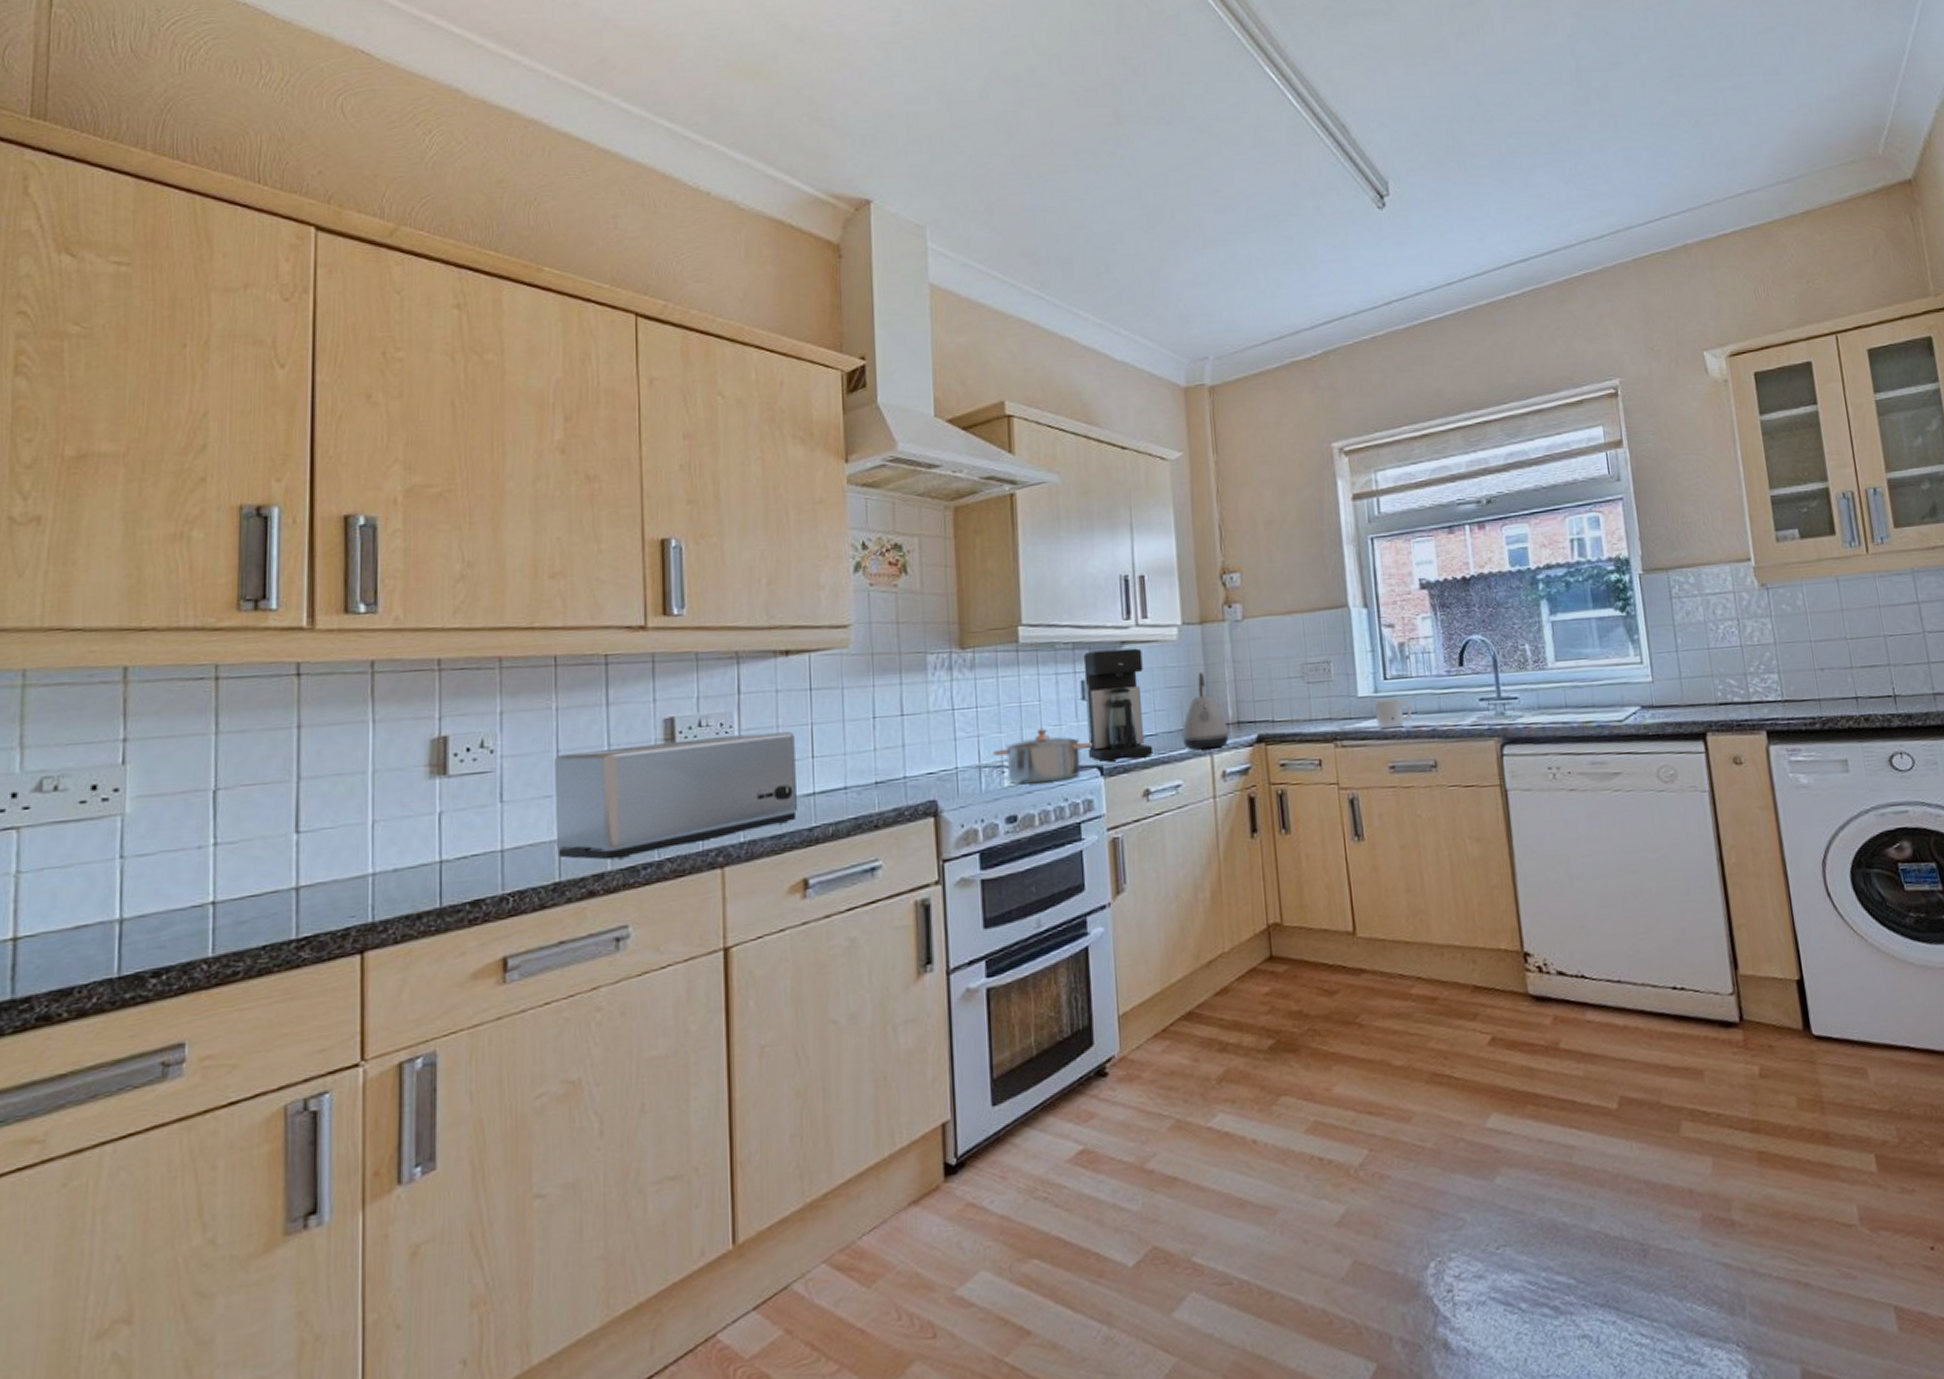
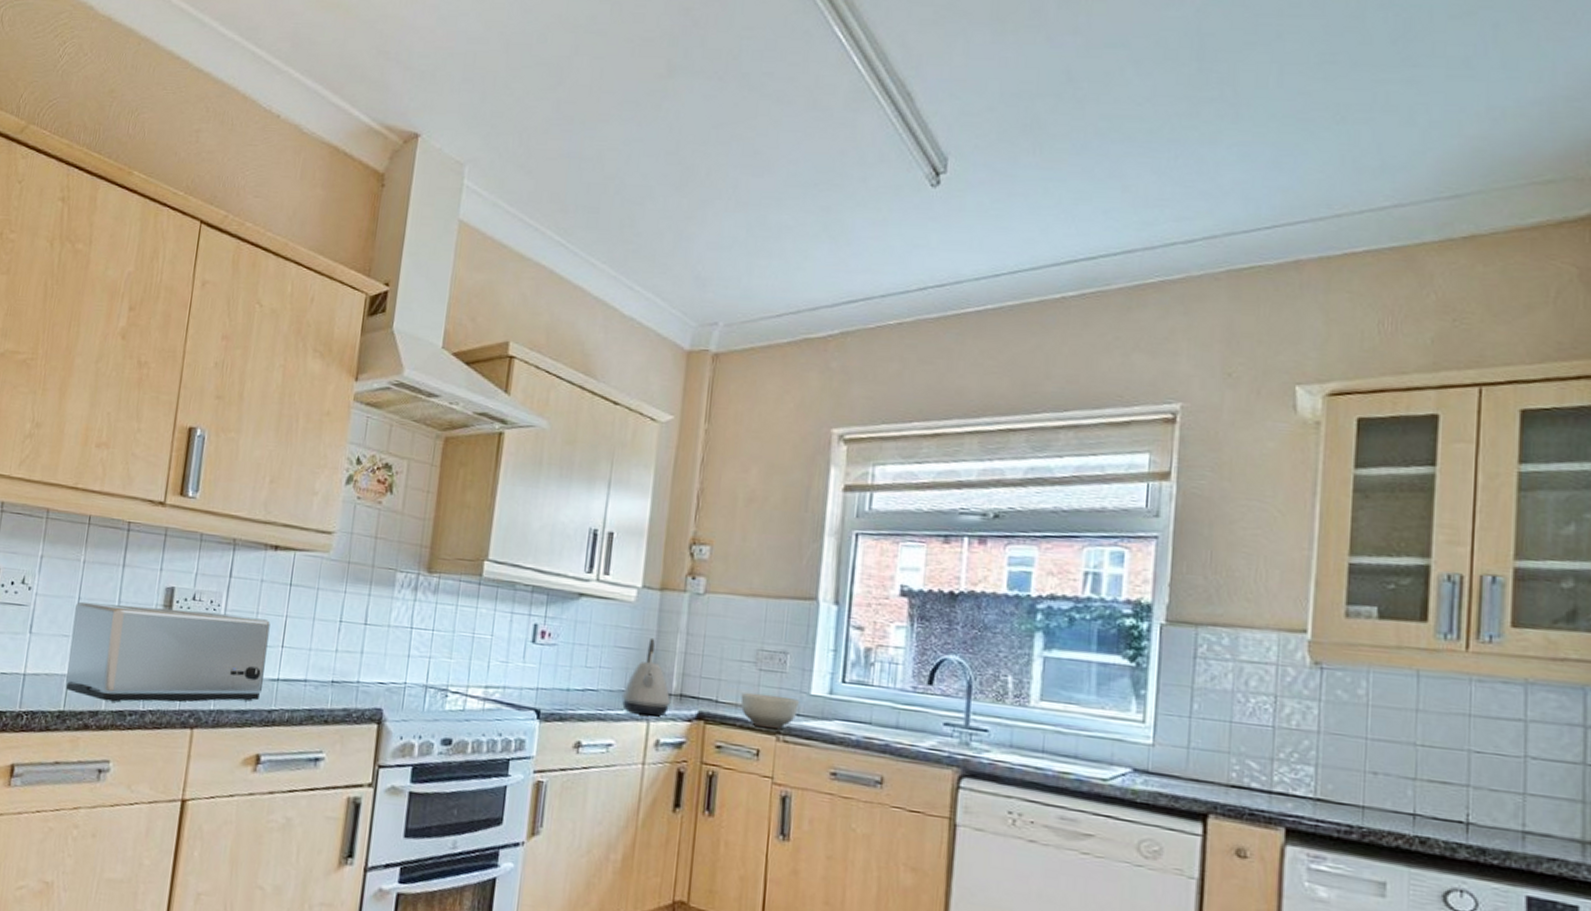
cooking pot: present [991,729,1094,785] -> none [439,662,535,716]
coffee maker: present [1083,648,1154,762] -> none [528,597,598,711]
bowl: none [1294,703,1350,738] -> present [740,692,801,729]
mug: present [1375,698,1413,729] -> none [825,701,867,736]

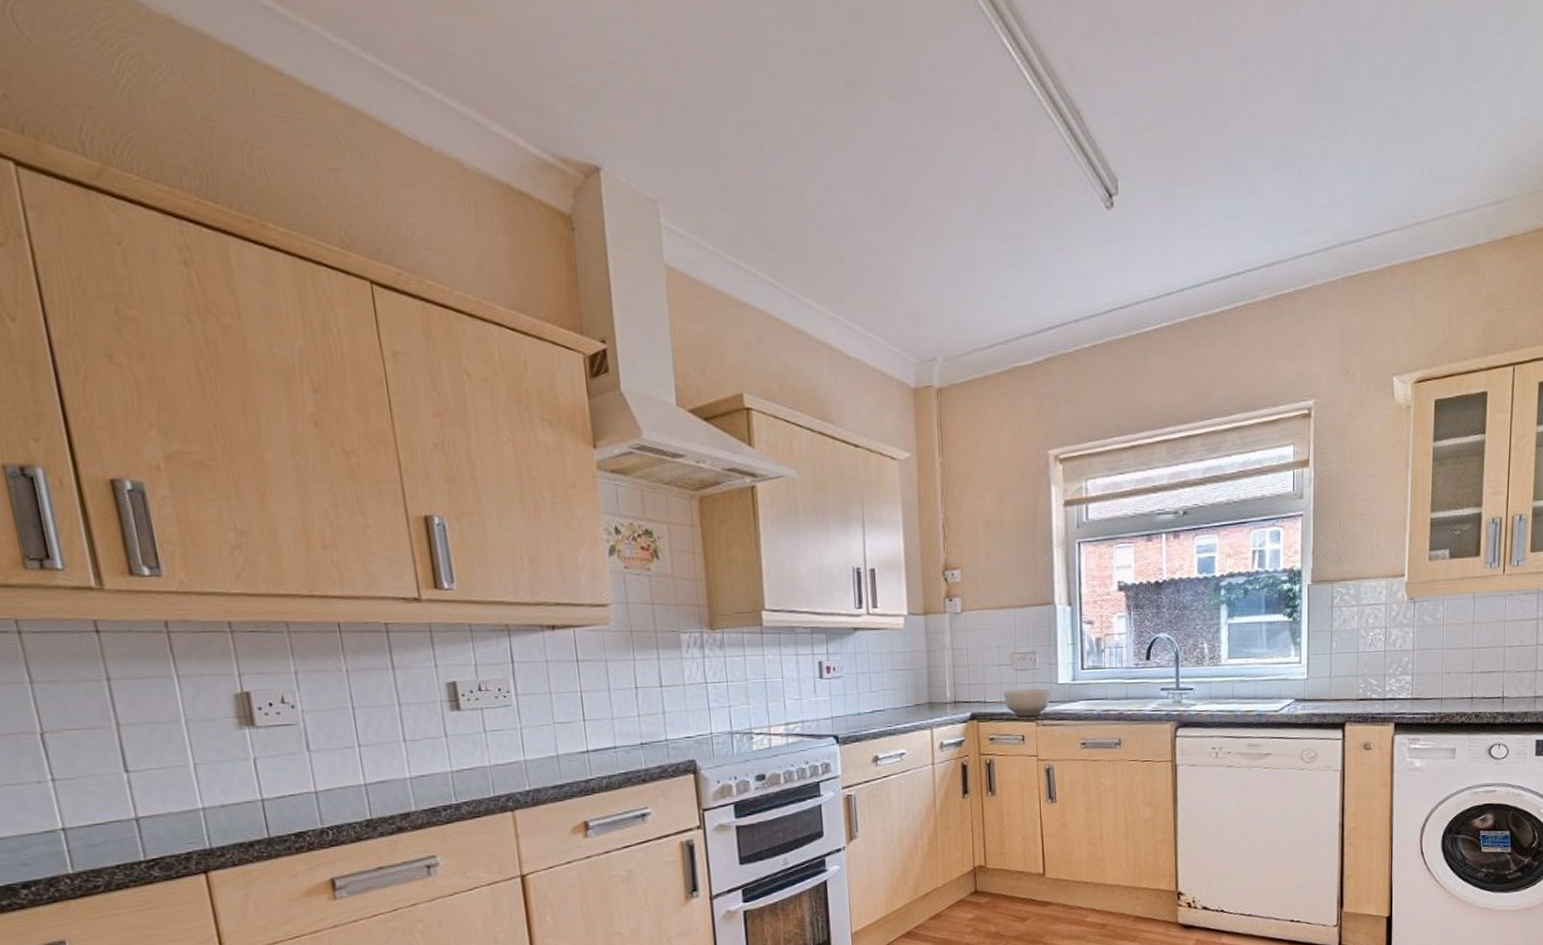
toaster: present [65,601,270,703] -> none [351,697,574,802]
kettle: present [621,637,671,717] -> none [906,657,948,725]

